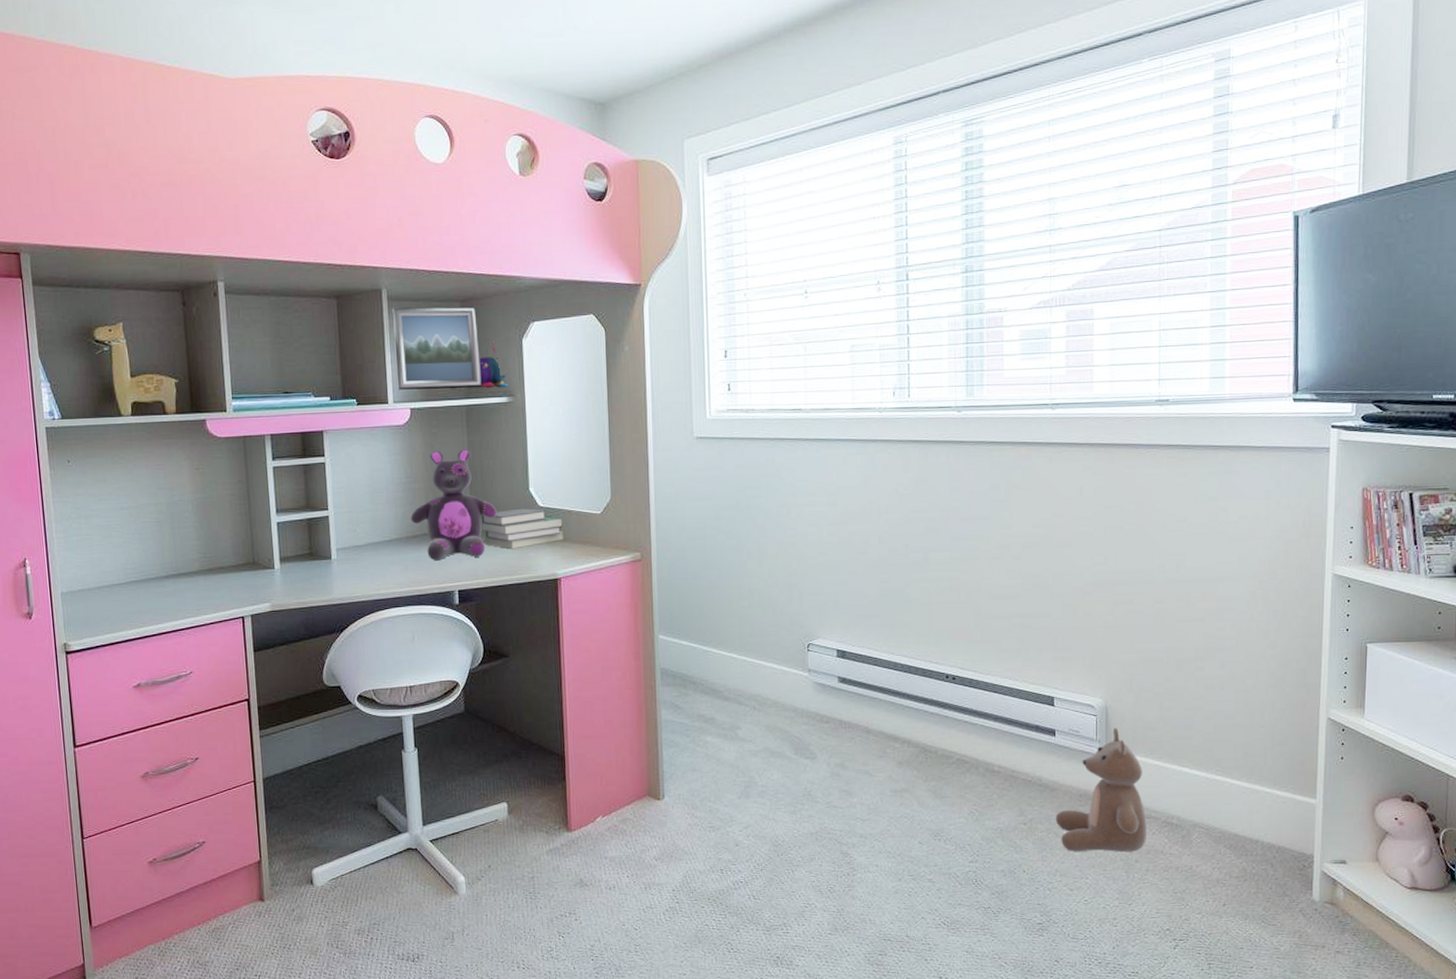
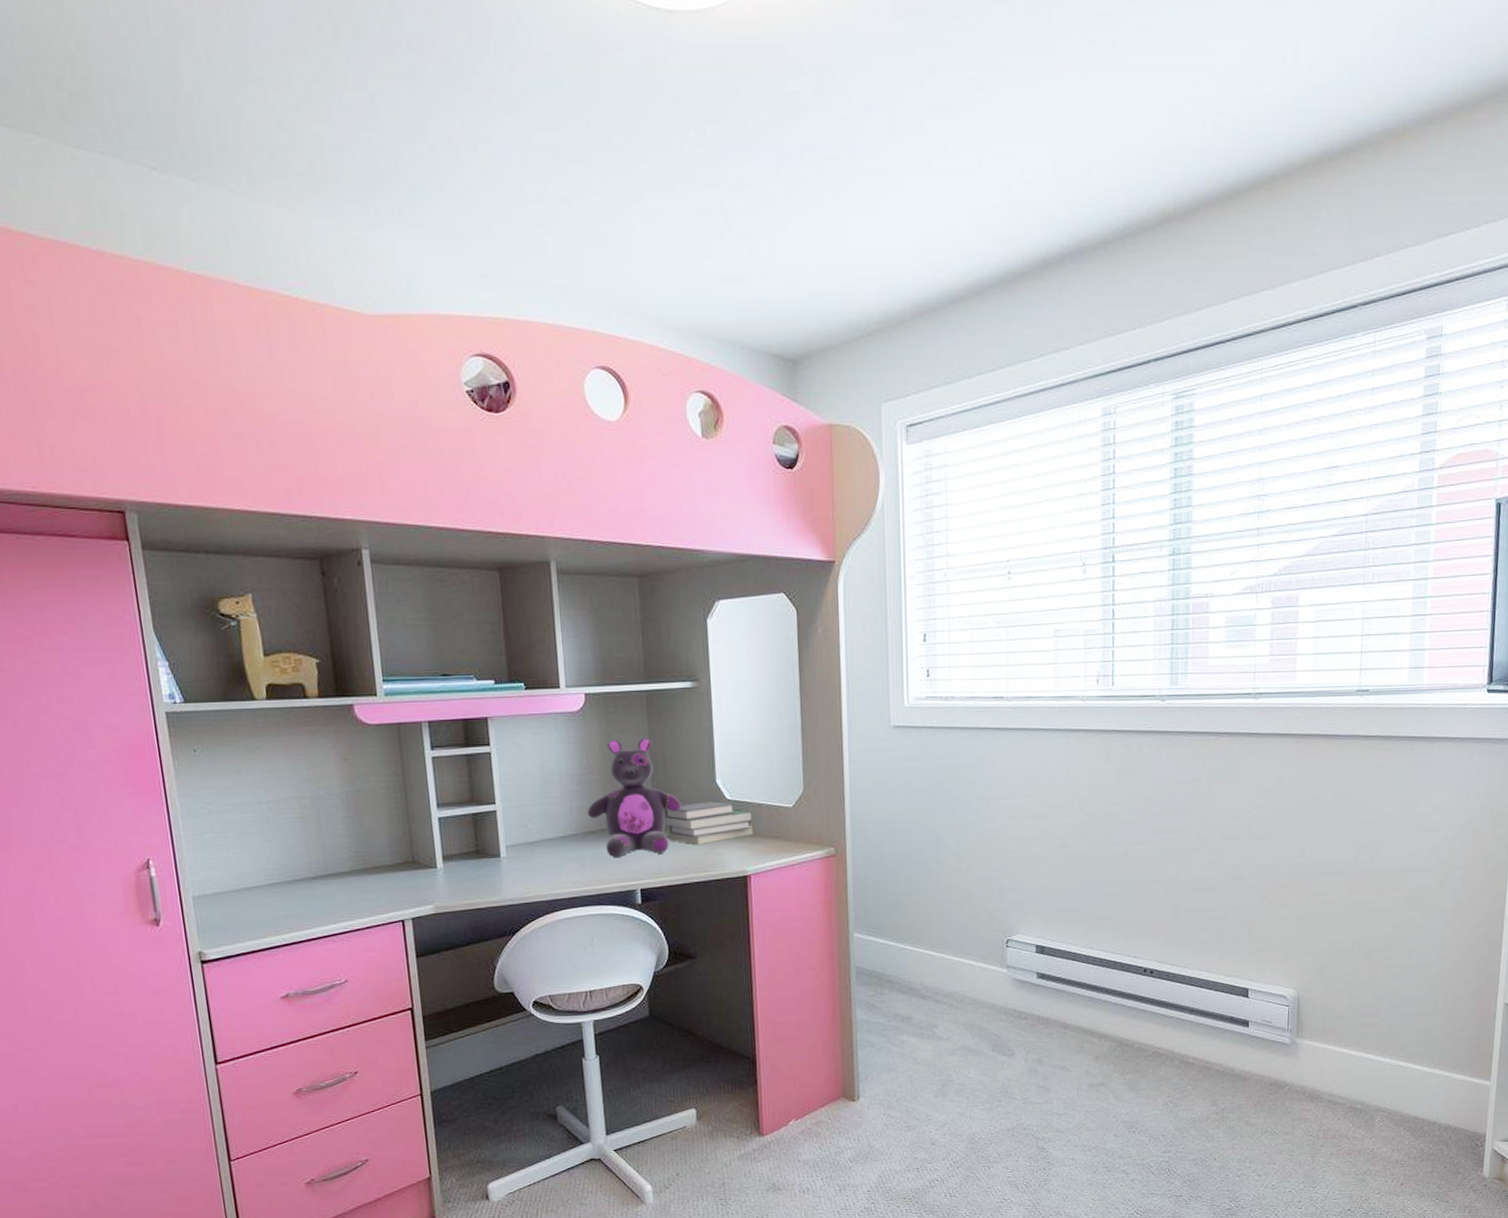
picture frame: present [392,307,483,390] -> none [562,581,664,673]
rabbit: present [450,341,508,389] -> none [628,621,692,673]
teddy bear: present [1055,728,1147,853] -> none [1246,1017,1333,1139]

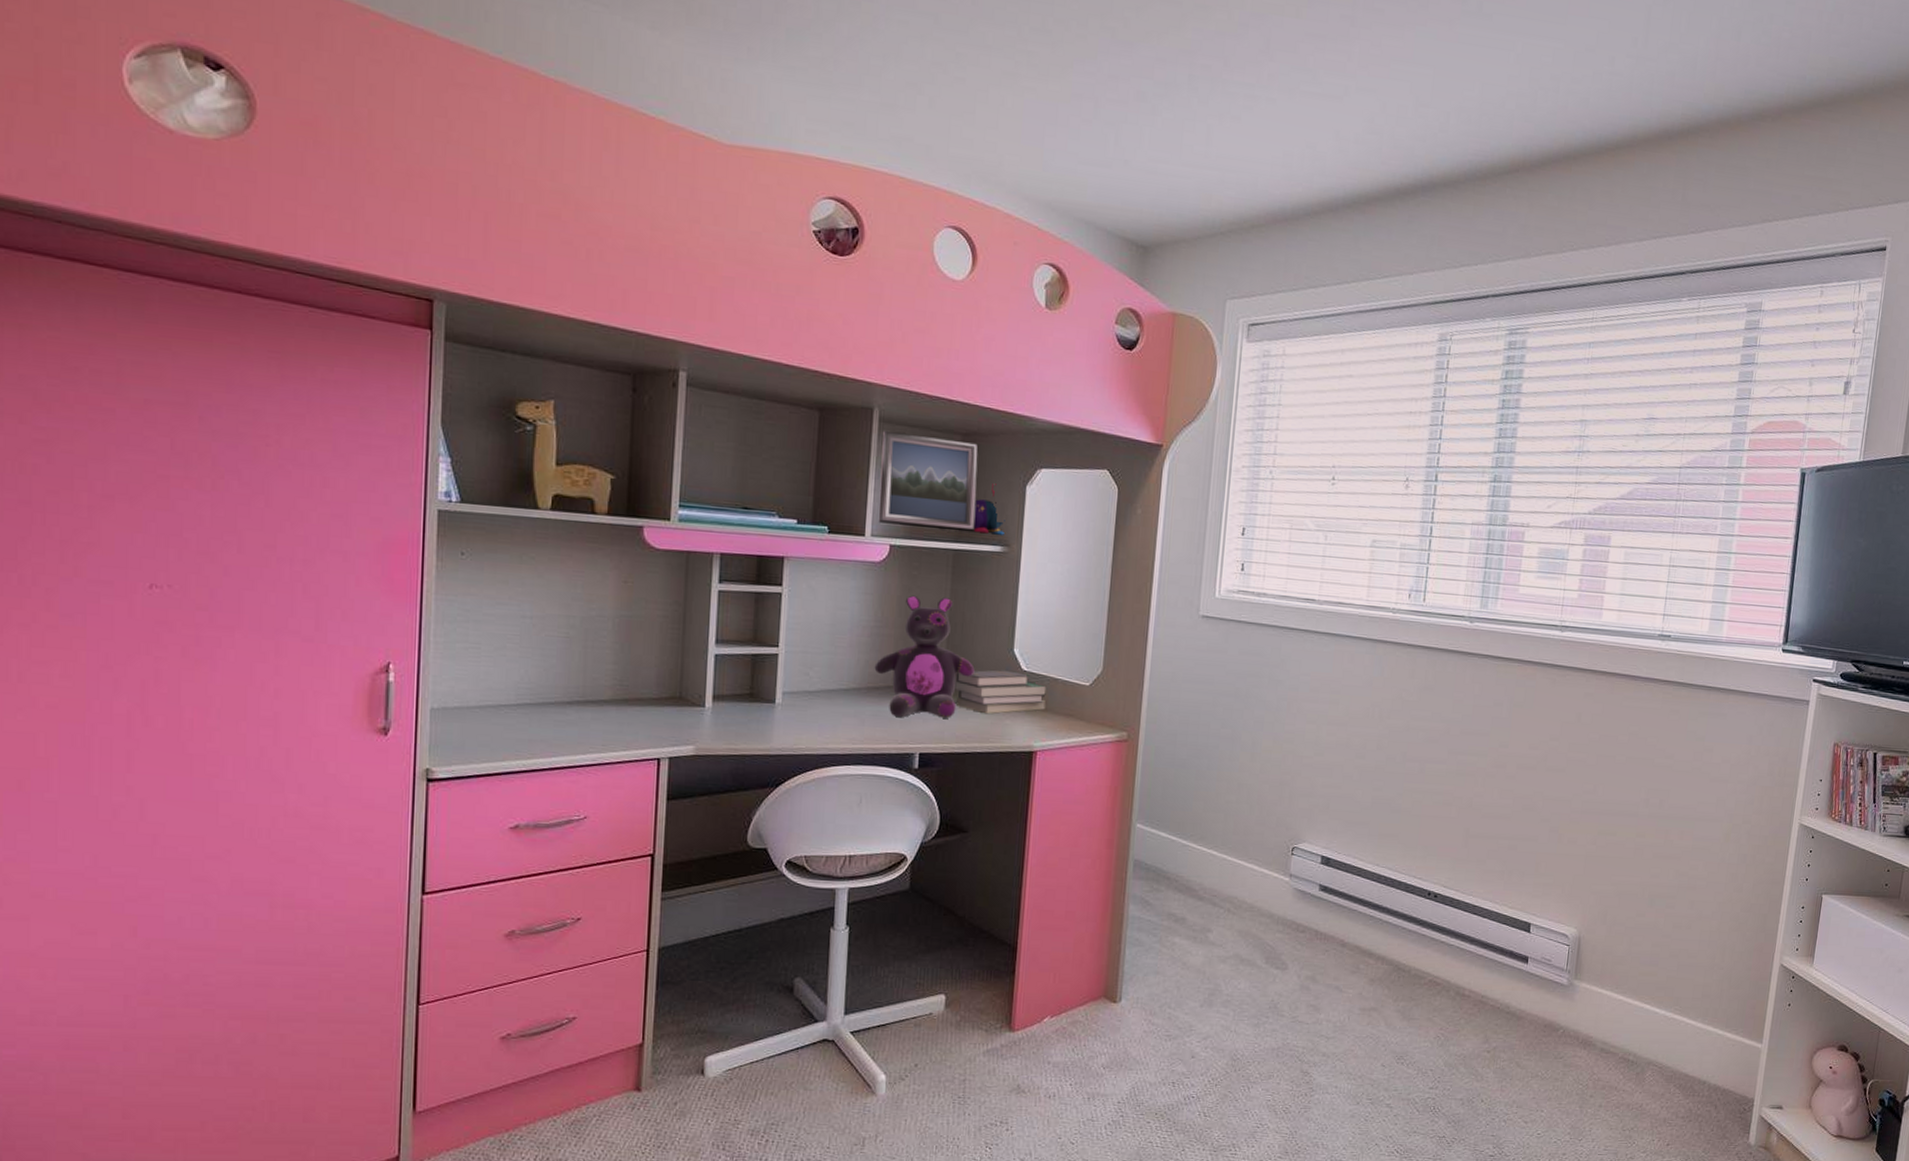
picture frame: none [562,581,664,673] -> present [878,430,979,533]
rabbit: none [628,621,692,673] -> present [938,483,1005,535]

